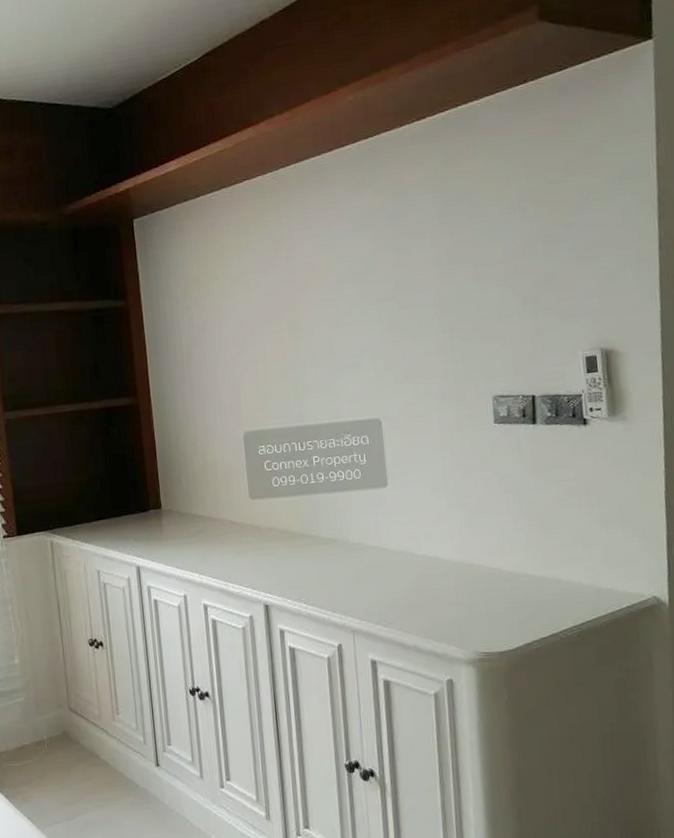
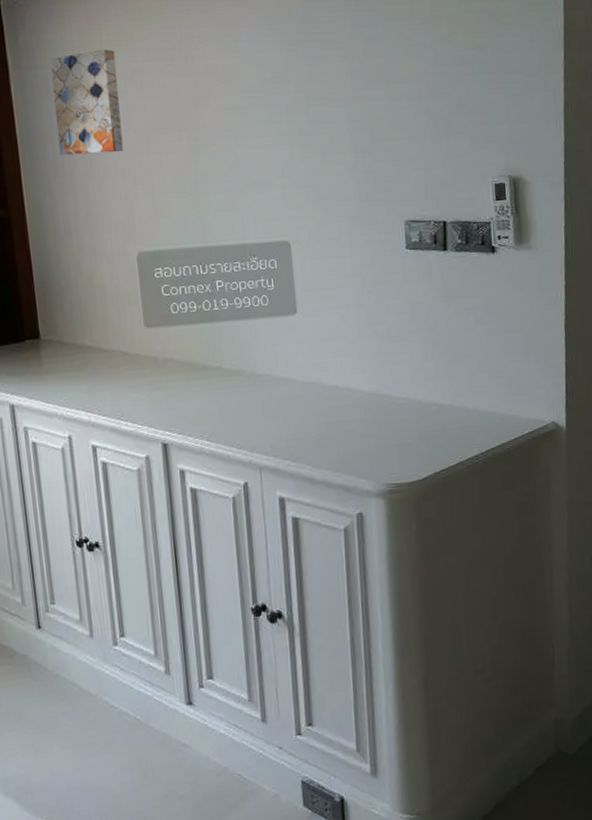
wall art: none [173,255,233,350] -> present [50,49,124,156]

